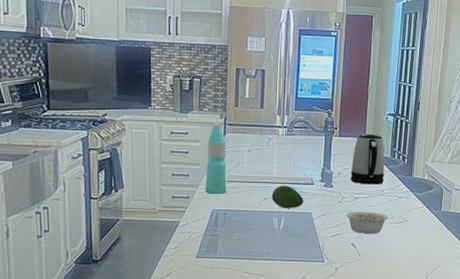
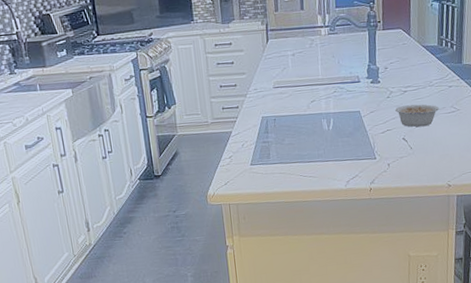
water bottle: present [205,122,226,194] -> none [251,29,274,102]
fruit: present [271,185,303,208] -> none [318,85,351,109]
kettle: present [351,134,385,184] -> none [397,23,433,77]

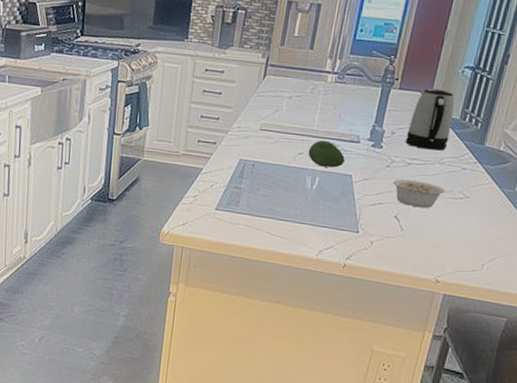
fruit: none [318,85,351,109] -> present [308,140,345,168]
kettle: none [397,23,433,77] -> present [405,88,455,151]

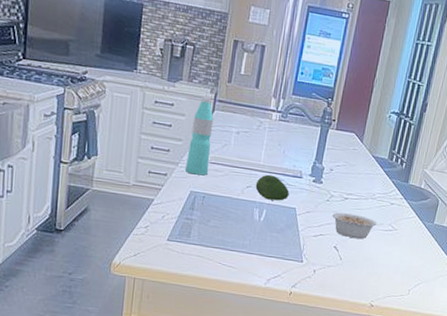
water bottle: none [235,61,265,143] -> present [185,96,214,176]
kettle: present [405,88,455,151] -> none [342,130,383,187]

